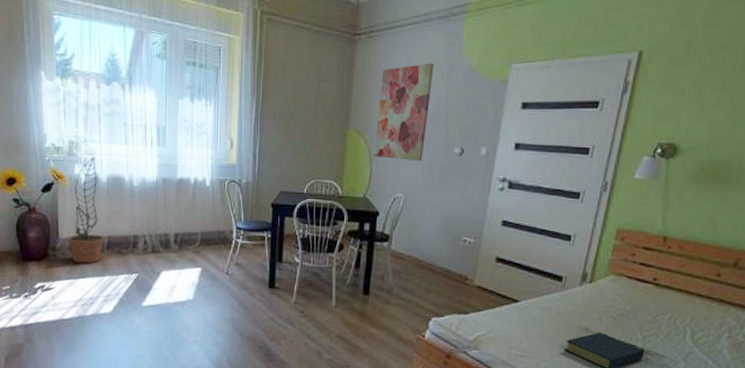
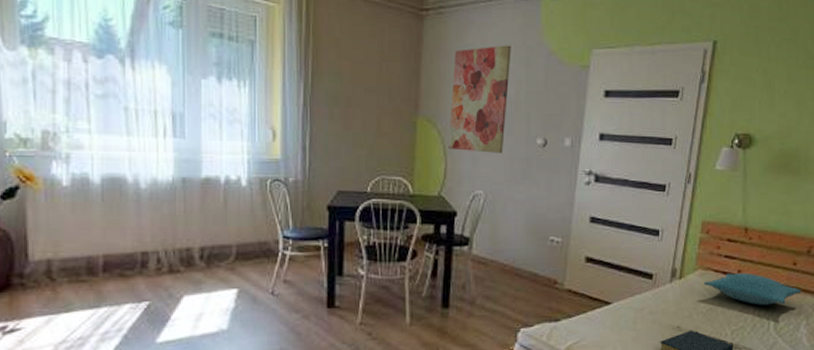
decorative plant: present [68,157,104,264] -> none [43,151,98,293]
pillow: none [615,281,725,315] -> present [704,273,801,305]

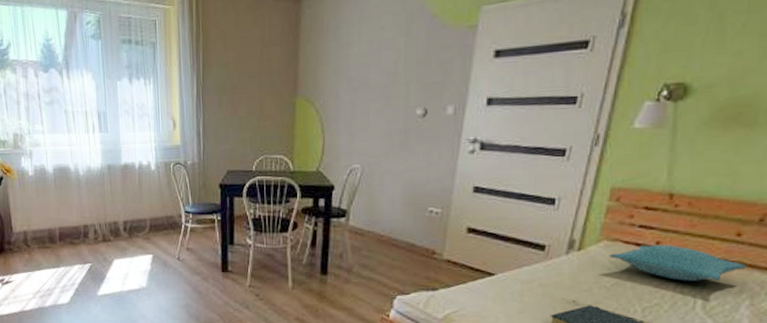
wall art: present [448,45,511,154] -> none [326,14,390,128]

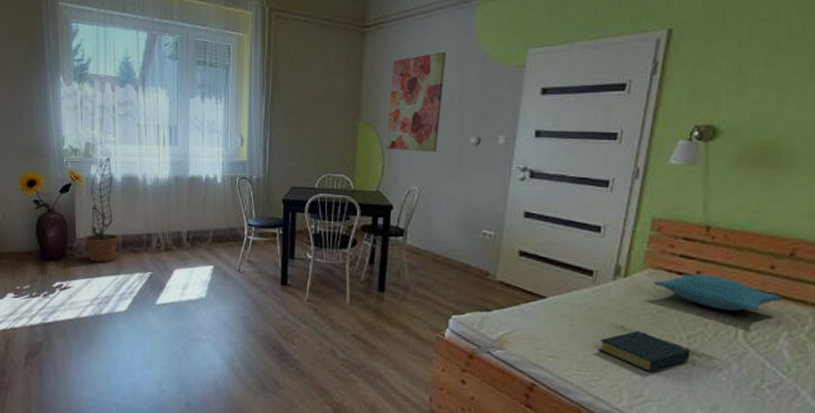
decorative plant: none [21,148,56,256] -> present [84,157,119,262]
wall art: none [326,14,390,128] -> present [386,51,446,153]

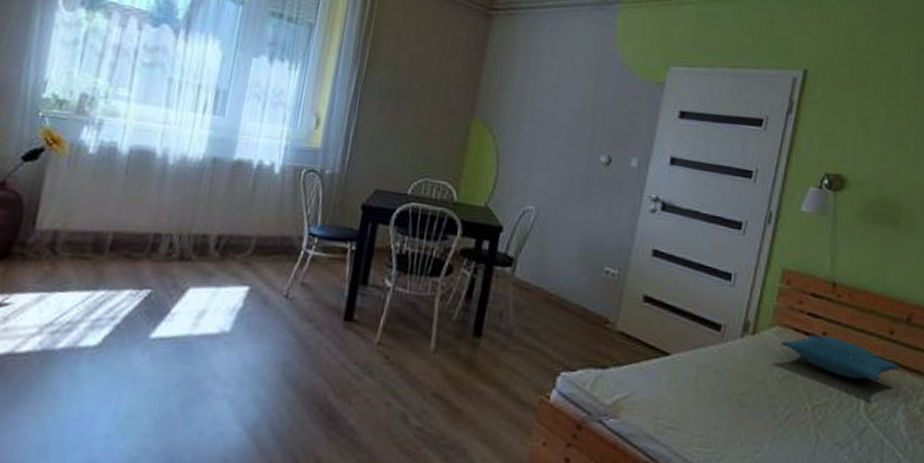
decorative plant: present [84,157,119,262] -> none [49,118,117,270]
wall art: present [386,51,446,153] -> none [502,52,582,169]
hardback book: present [598,331,690,372] -> none [722,399,815,450]

